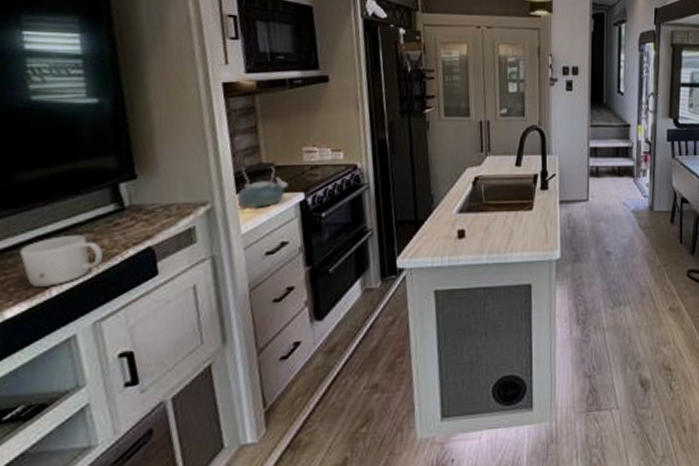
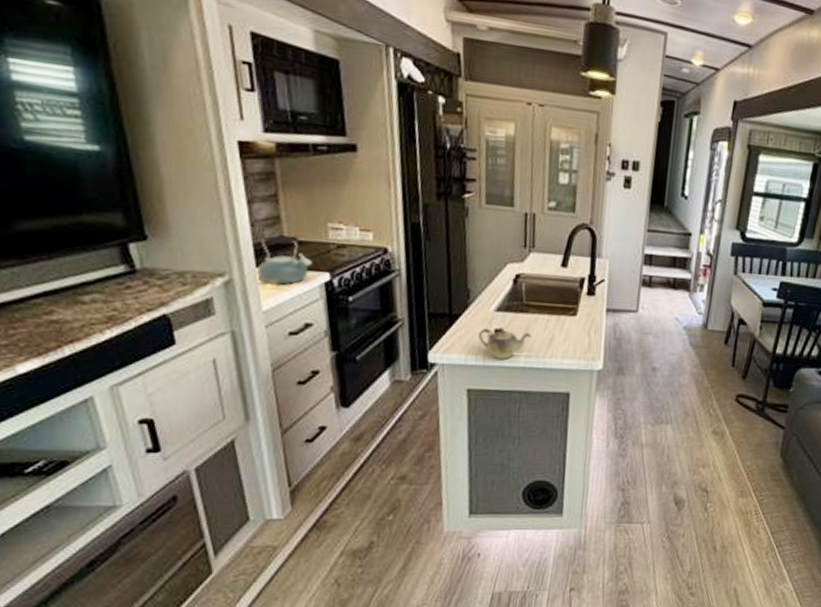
mug: present [19,234,104,288] -> none [26,293,117,346]
teapot: none [443,227,493,259] -> present [478,326,532,361]

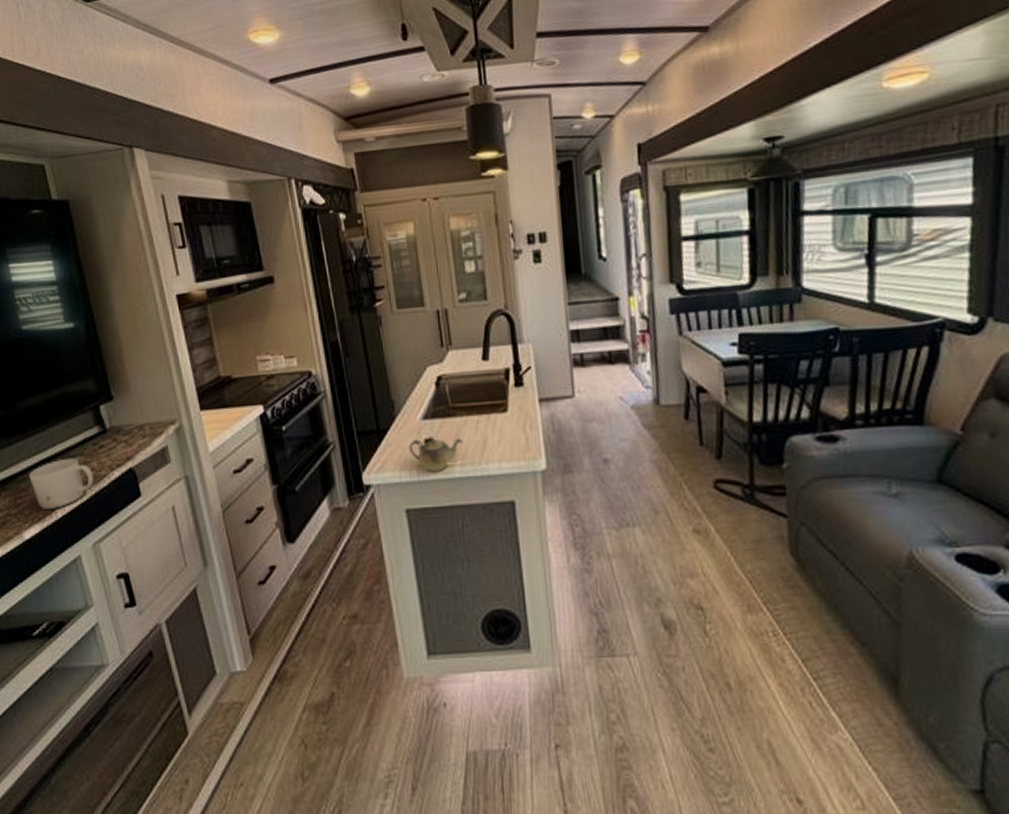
mug: none [26,293,117,346] -> present [28,457,94,511]
kettle: present [257,236,313,285] -> none [201,377,247,424]

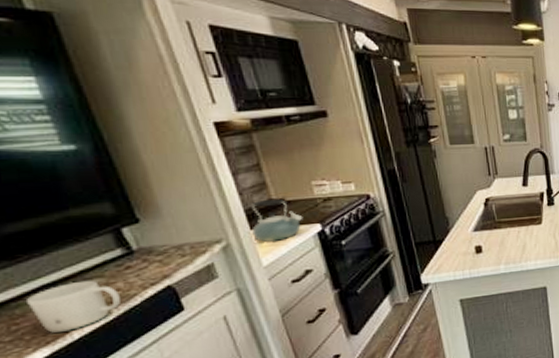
kettle: none [201,377,247,424] -> present [251,199,304,242]
teapot: present [409,435,464,473] -> none [462,243,508,271]

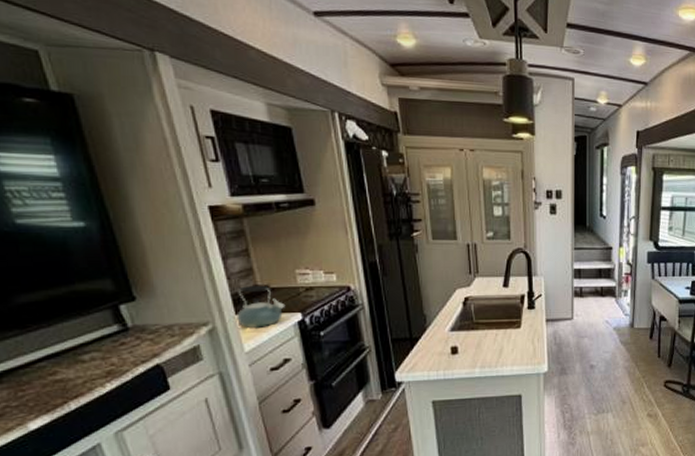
mug: present [25,280,122,334] -> none [31,353,115,403]

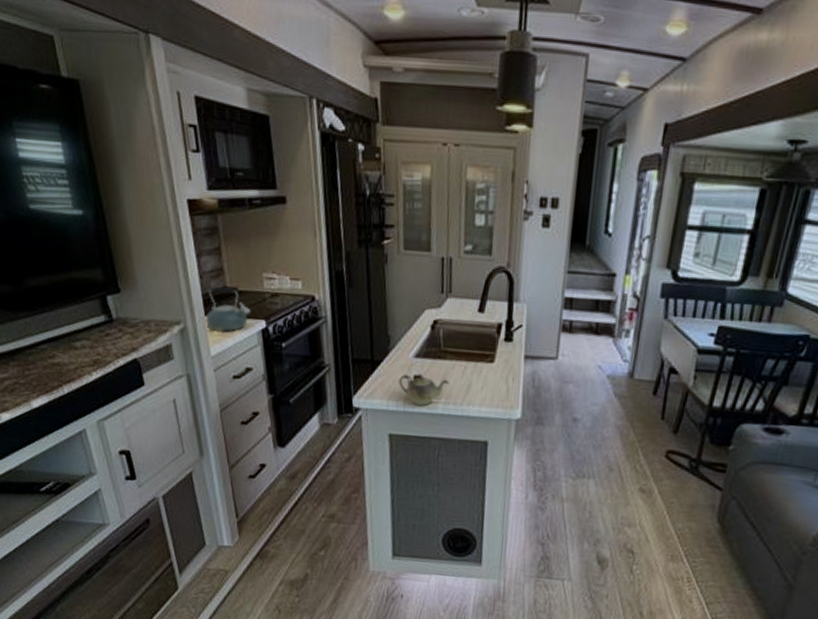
teapot: none [437,344,484,373] -> present [399,373,450,407]

